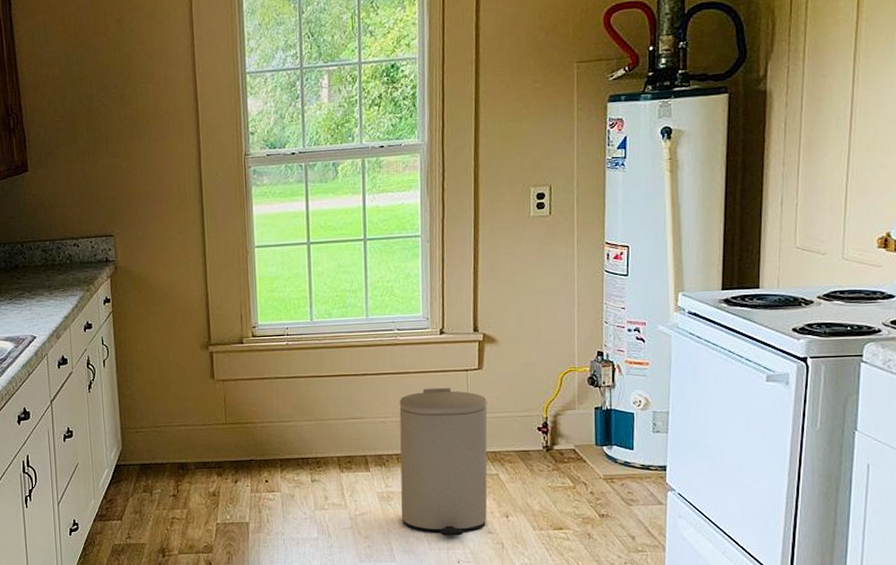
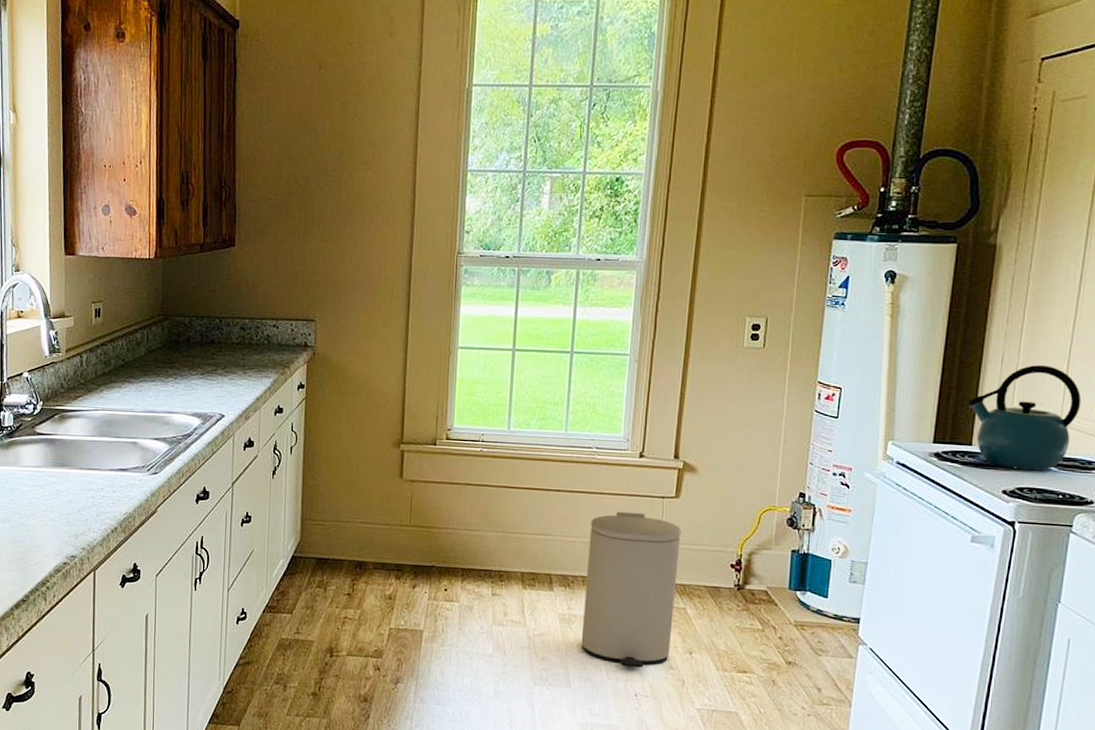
kettle: none [751,203,862,307] -> present [967,365,1082,471]

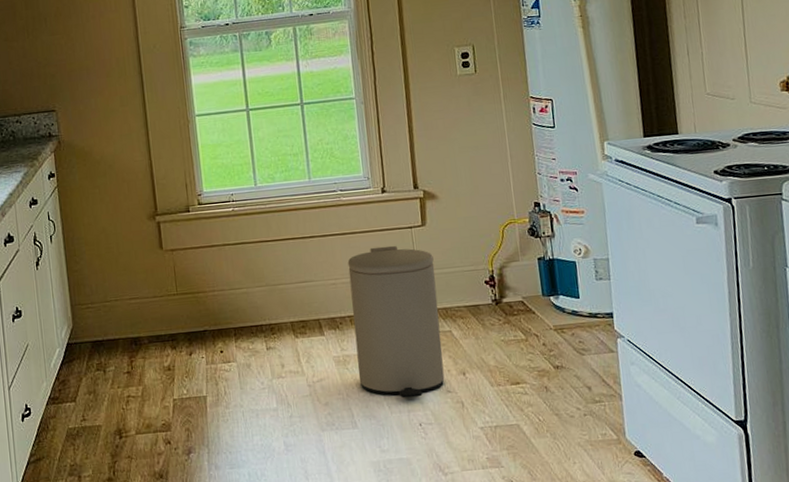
kettle: present [967,365,1082,471] -> none [665,51,765,150]

